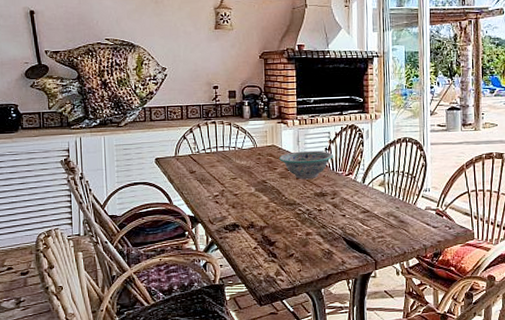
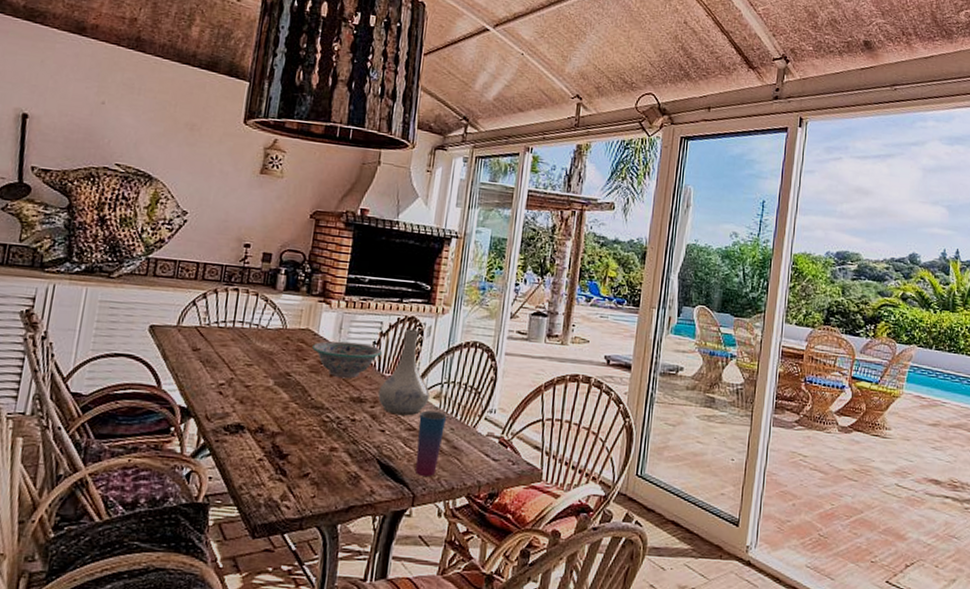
vase: none [335,134,376,202] -> present [378,328,430,416]
cup: none [370,195,392,246] -> present [415,410,447,477]

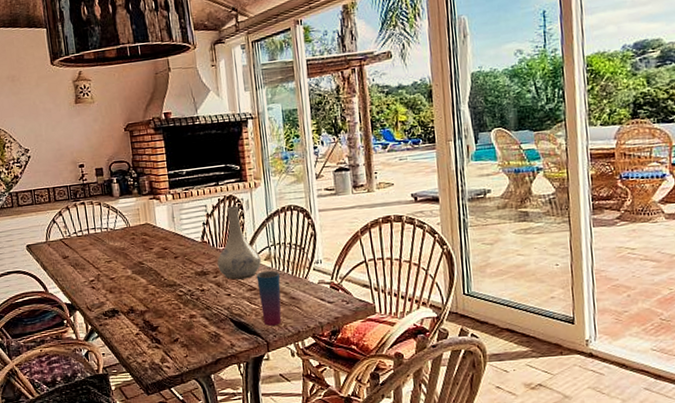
decorative bowl: present [312,341,382,379] -> none [154,226,212,259]

